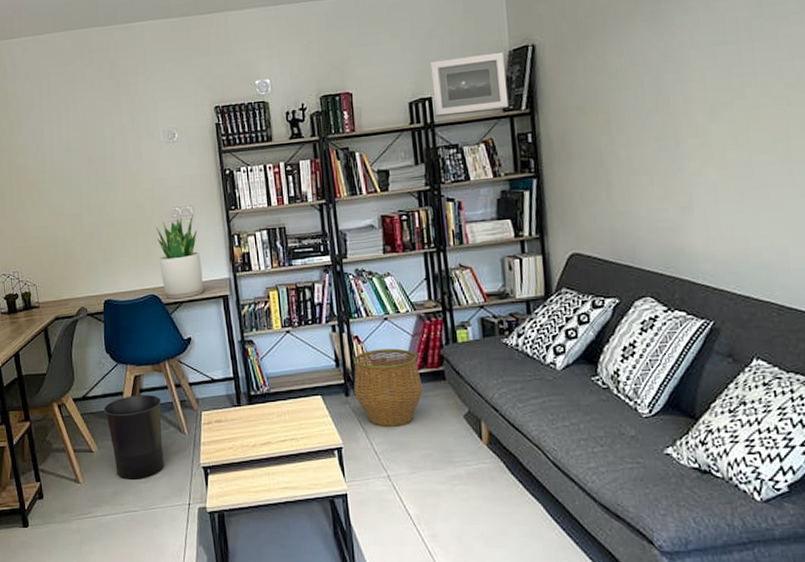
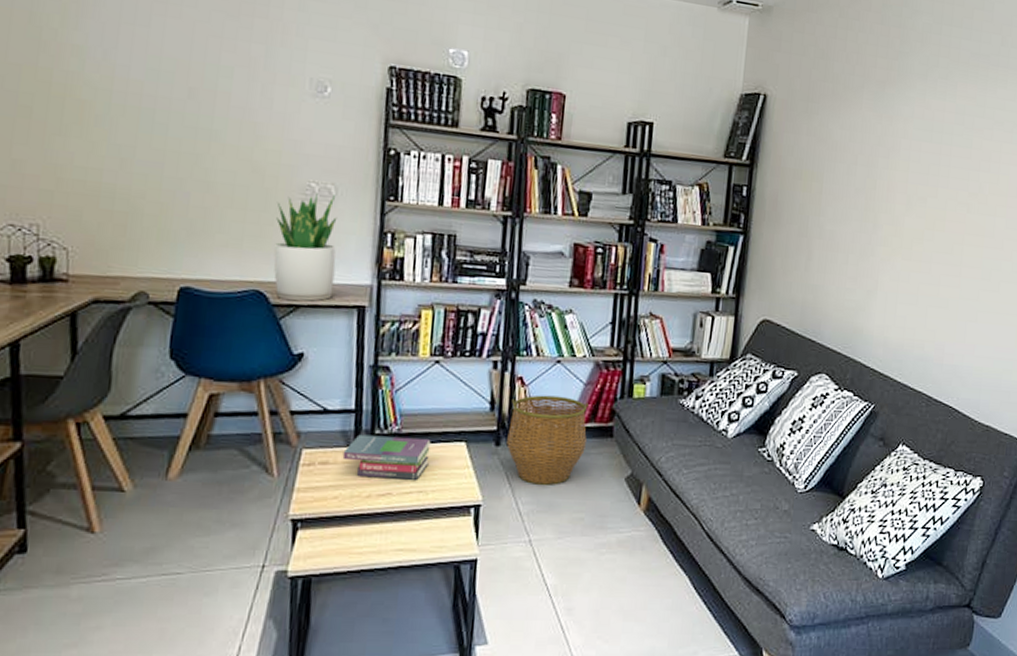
waste bin: present [103,394,164,479] -> none [152,419,246,532]
books: none [230,395,295,431] -> present [342,434,431,480]
picture frame: present [430,53,509,118] -> none [653,83,735,155]

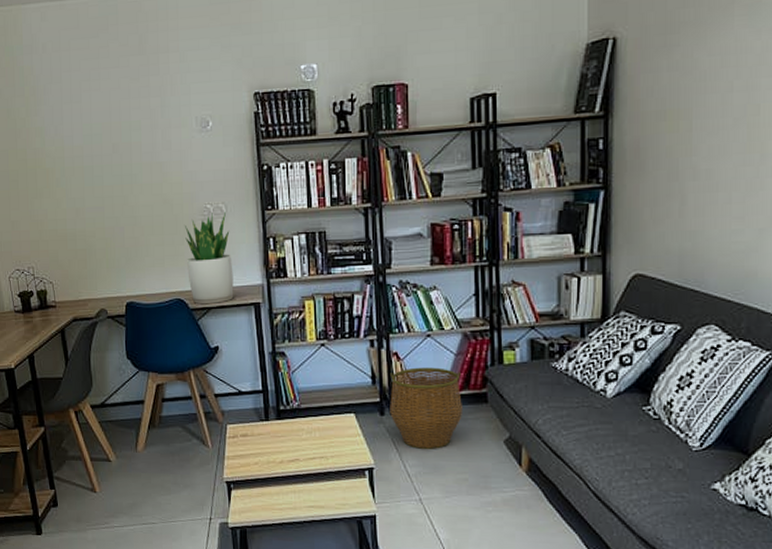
books: present [342,434,431,480] -> none [257,410,326,447]

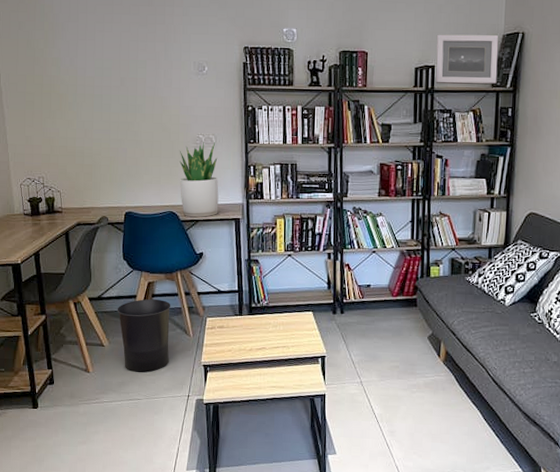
waste bin: none [123,404,185,491] -> present [117,298,171,372]
basket: present [389,367,464,449] -> none [341,276,398,342]
picture frame: none [498,45,581,117] -> present [435,34,498,85]

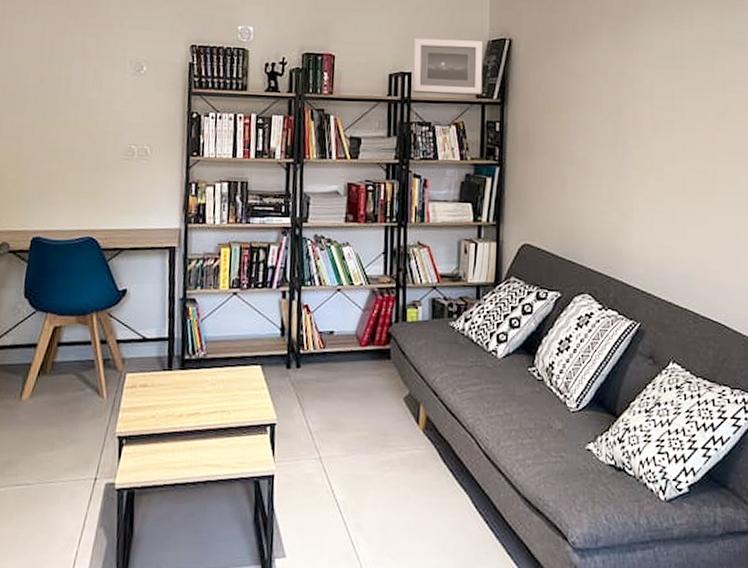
waste bin: present [117,298,171,372] -> none [10,348,82,447]
planter: present [180,142,219,218] -> none [103,153,152,245]

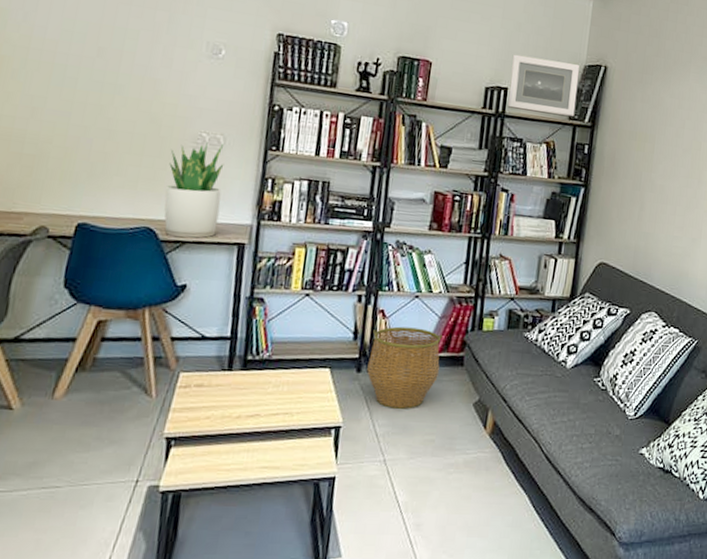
planter: none [103,153,152,245] -> present [164,142,224,239]
basket: none [296,321,368,405] -> present [367,326,442,409]

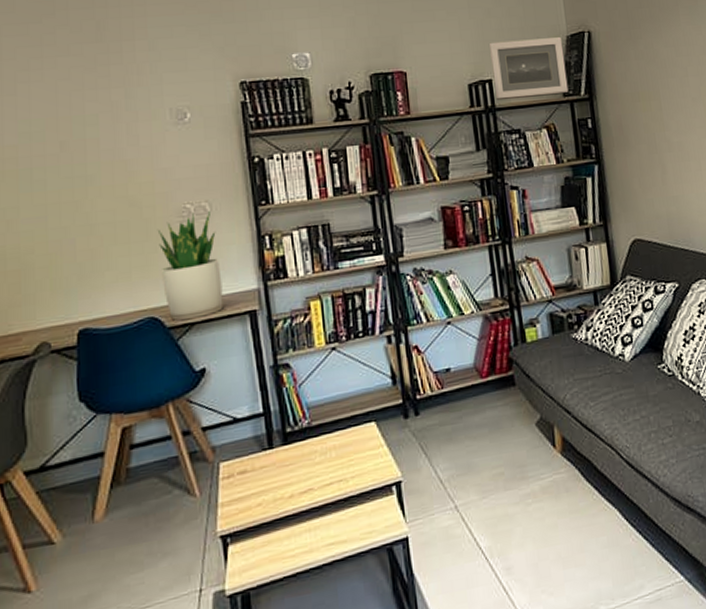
basket: present [367,326,442,409] -> none [411,355,492,449]

